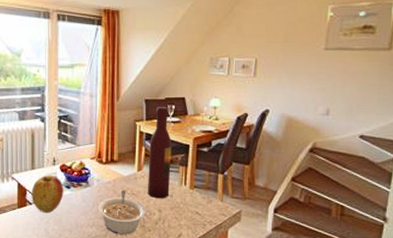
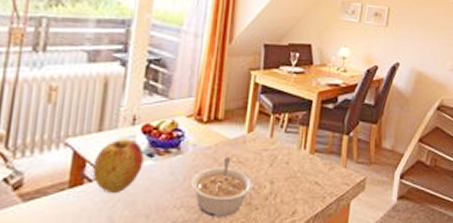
wine bottle: present [148,106,172,199] -> none [258,53,293,167]

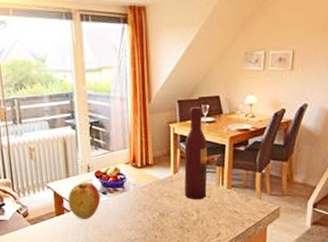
legume: present [190,158,254,217] -> none [136,193,184,236]
wine bottle: none [258,53,293,167] -> present [184,106,208,200]

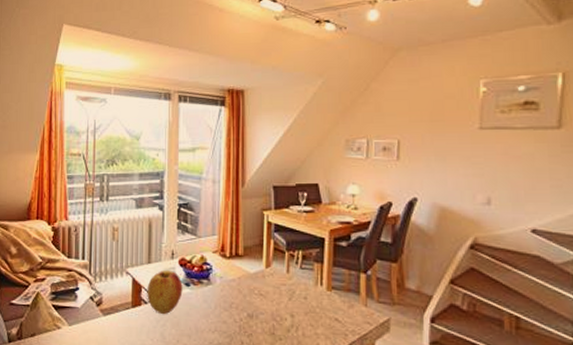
wine bottle: present [184,106,208,200] -> none [278,193,305,302]

